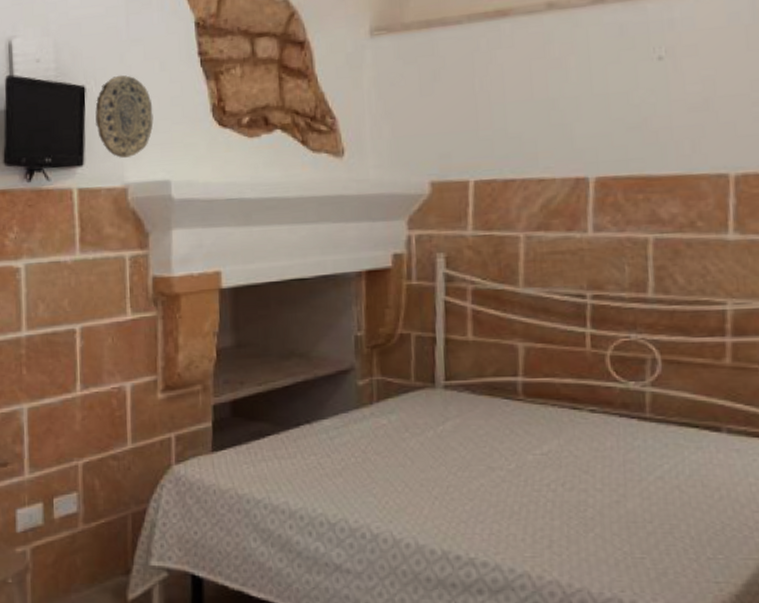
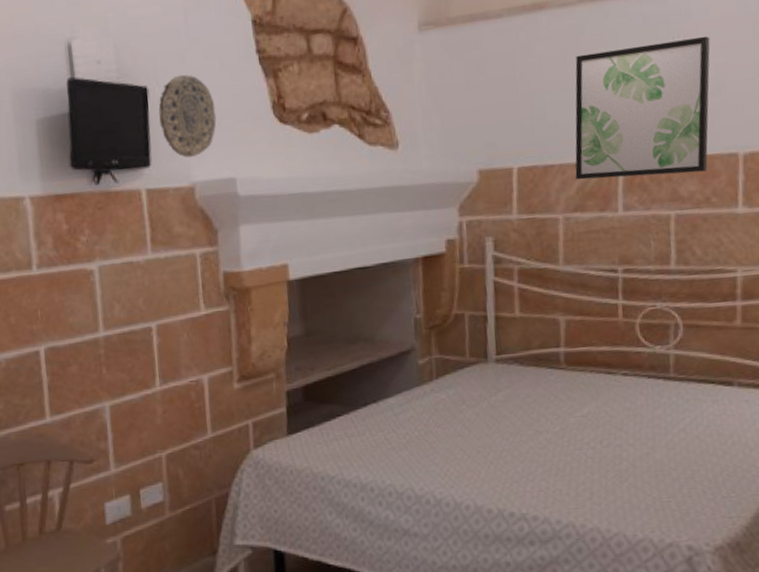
wall art: none [539,47,697,197] -> present [575,36,710,180]

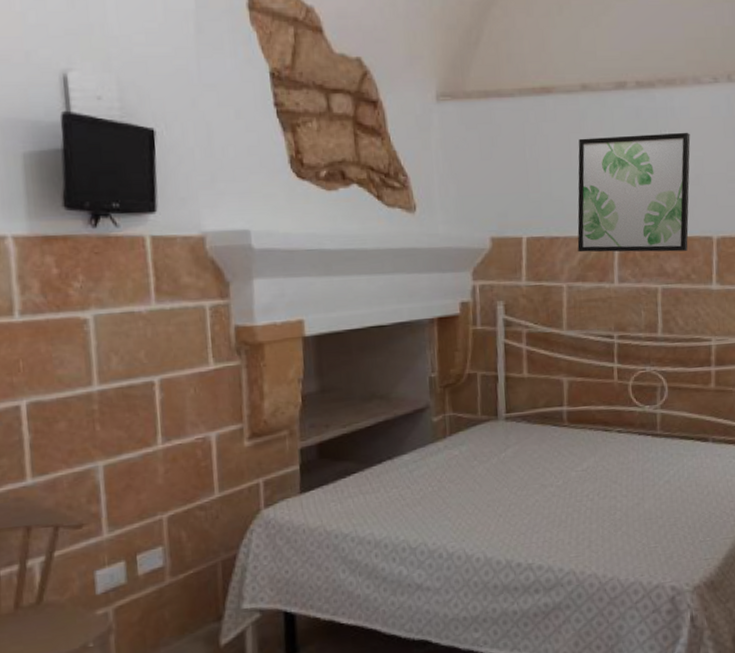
decorative plate: present [158,74,217,158] -> none [167,120,230,207]

